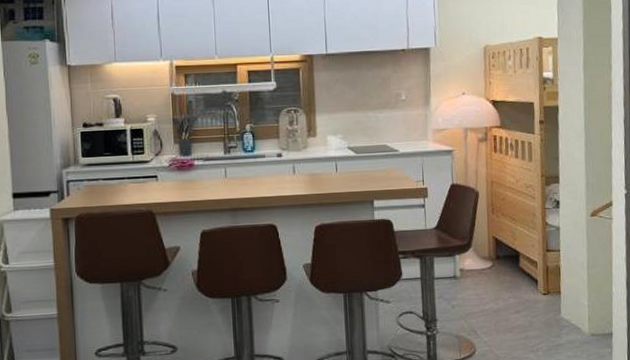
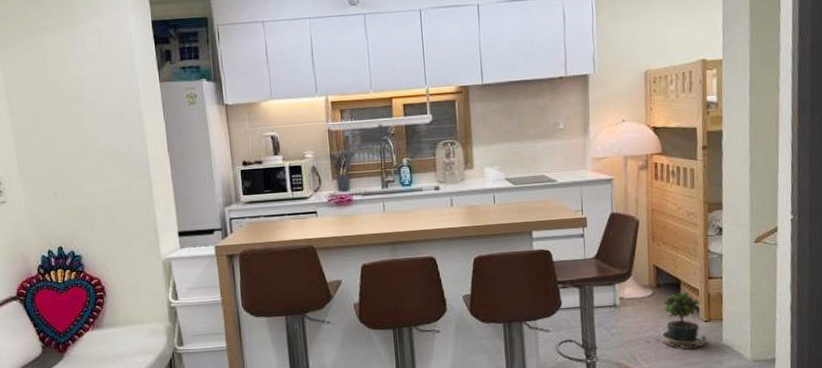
potted plant: none [487,264,546,322] -> present [647,291,708,349]

